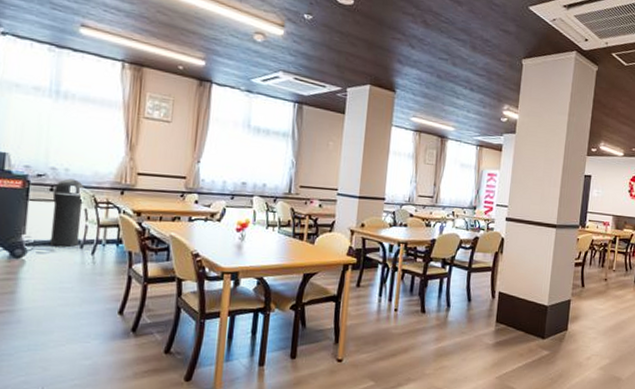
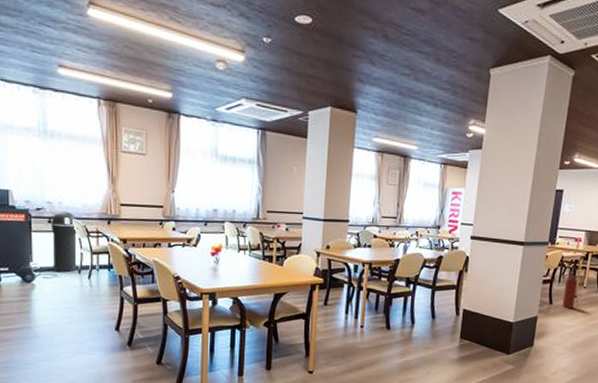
fire extinguisher: none [593,250,615,292] -> present [562,267,587,308]

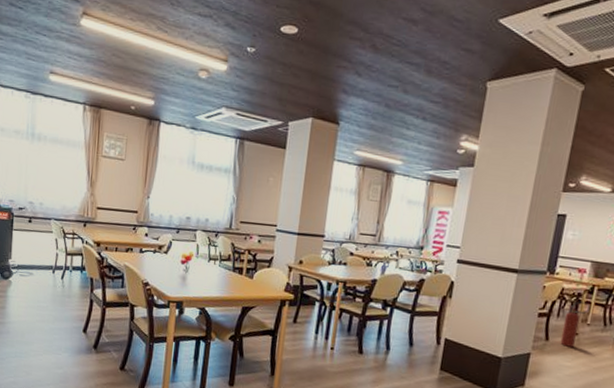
trash can: present [51,211,78,273] -> none [29,211,56,272]

